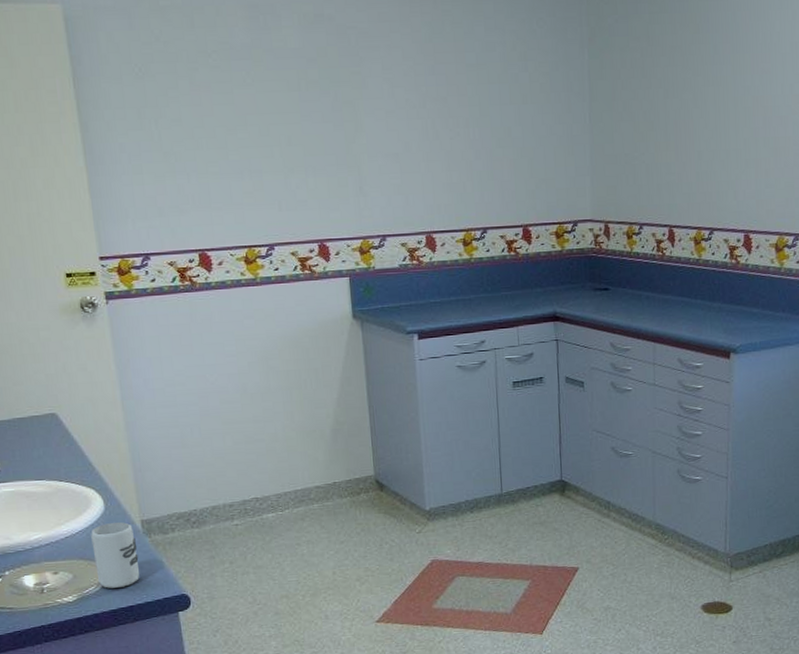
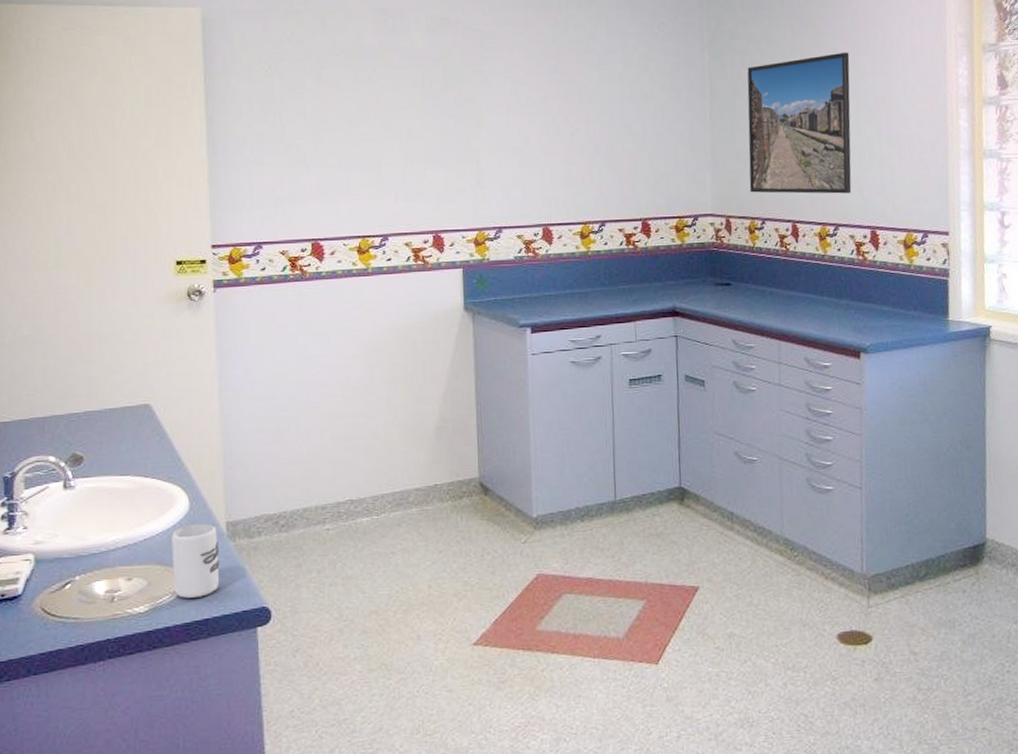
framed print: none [626,49,730,198] -> present [747,52,852,194]

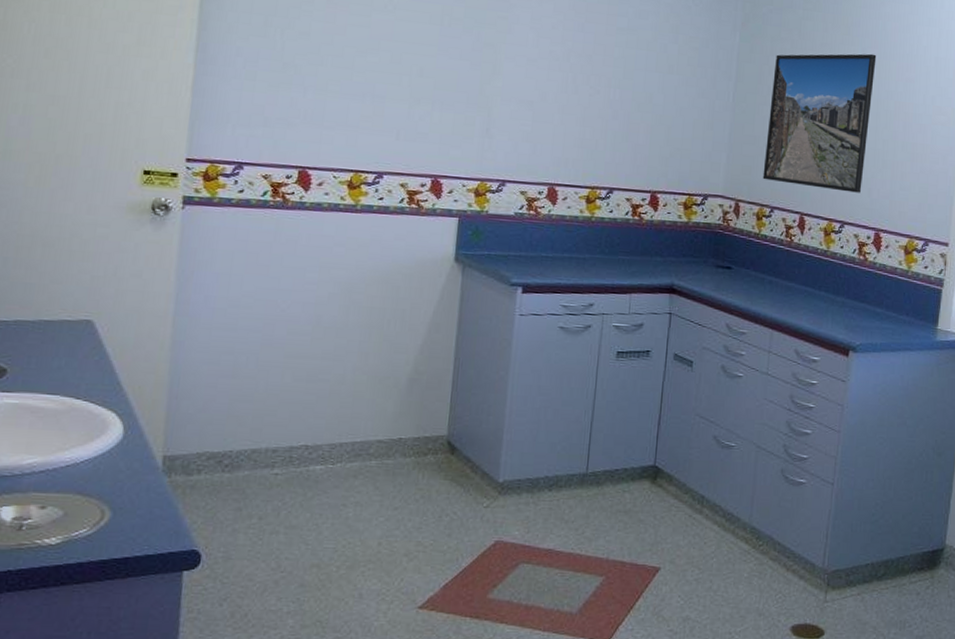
cup: present [172,523,220,598] -> none [93,454,152,534]

